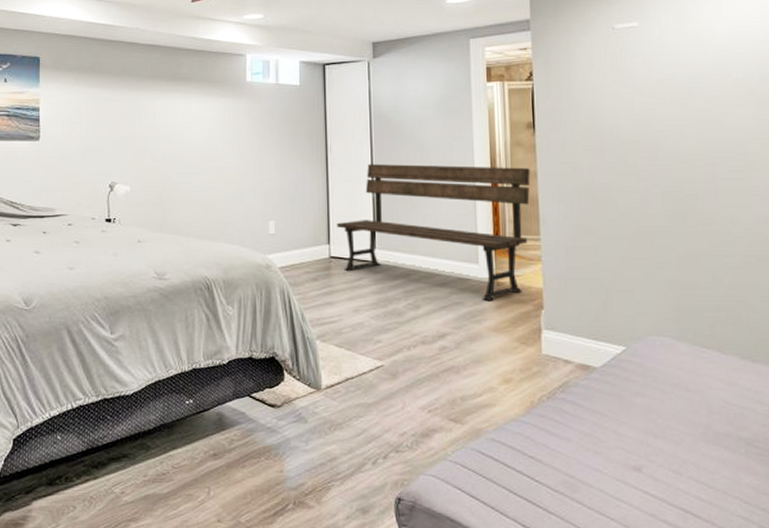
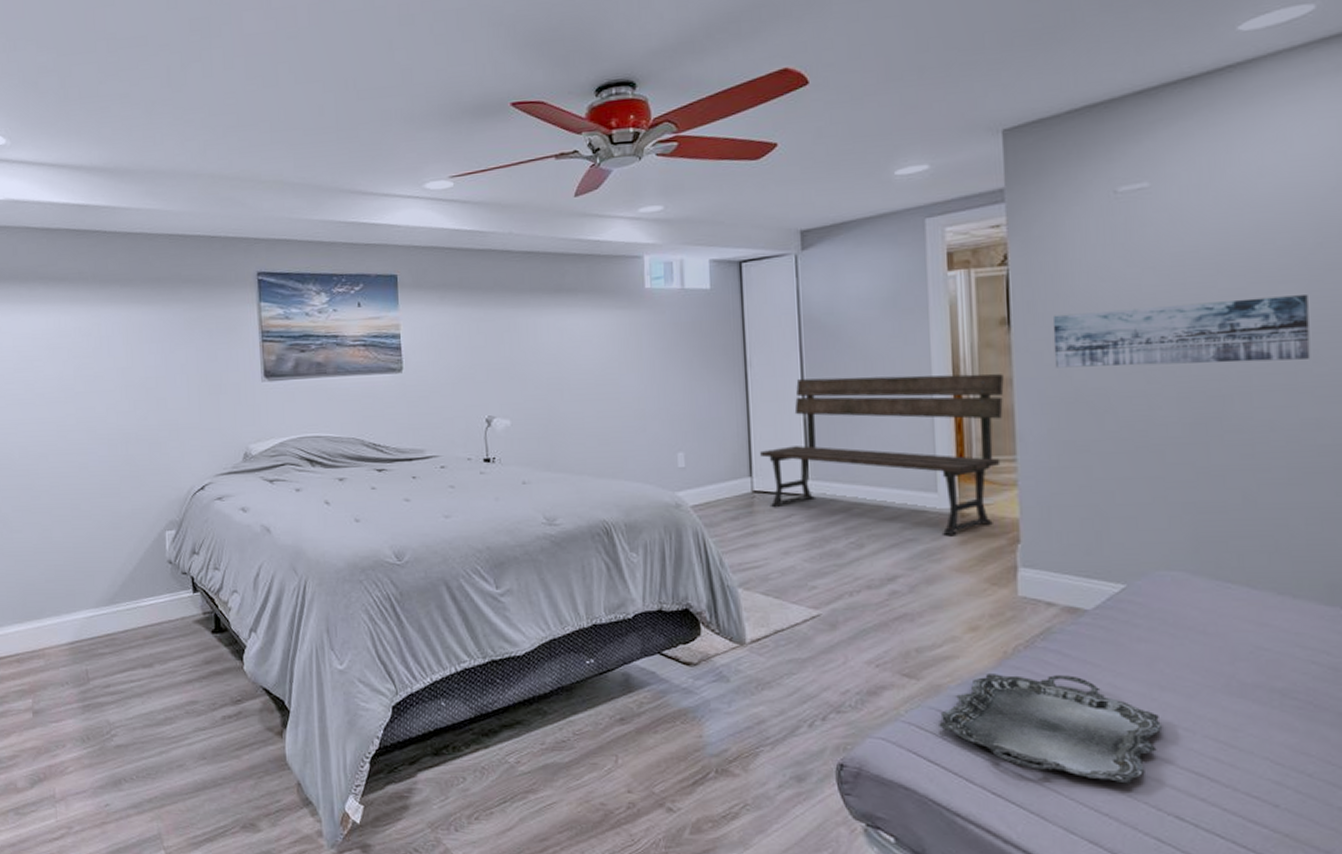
serving tray: none [479,420,657,519] -> present [939,674,1163,784]
wall art: none [567,118,759,168] -> present [1052,295,1311,368]

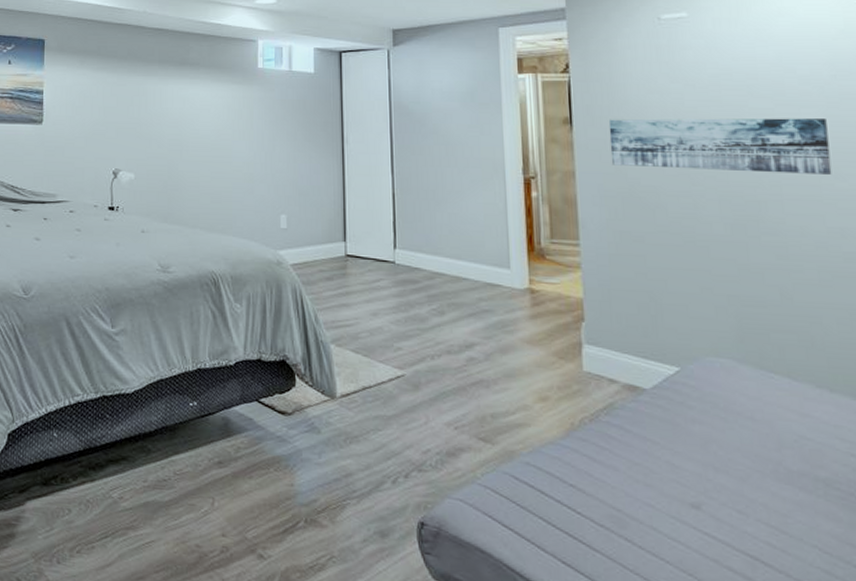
bench: present [760,373,1004,536] -> none [354,158,568,311]
serving tray: present [939,674,1163,784] -> none [512,443,719,563]

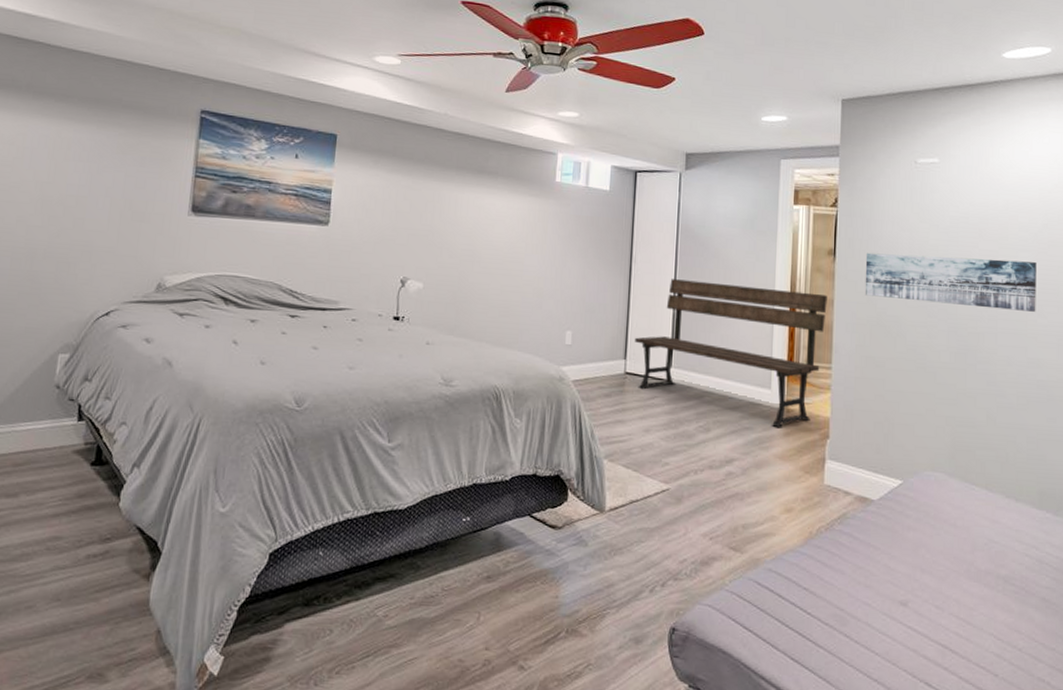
bench: none [354,158,568,311] -> present [635,279,827,428]

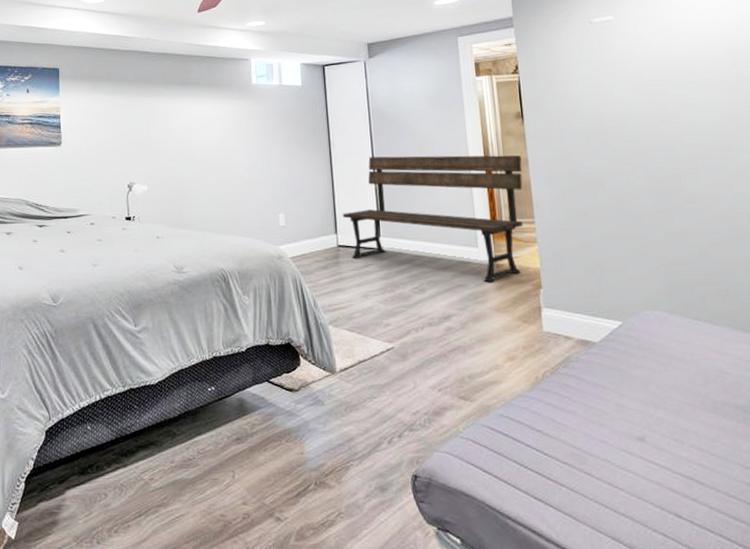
wall art: present [864,252,1037,312] -> none [553,101,736,152]

